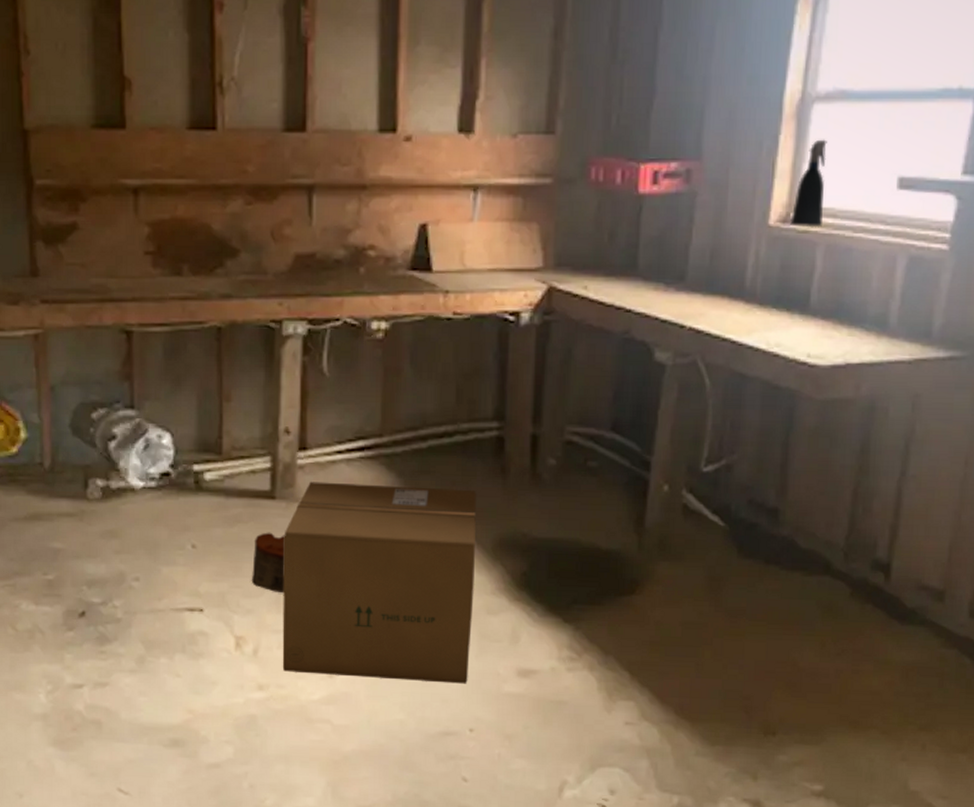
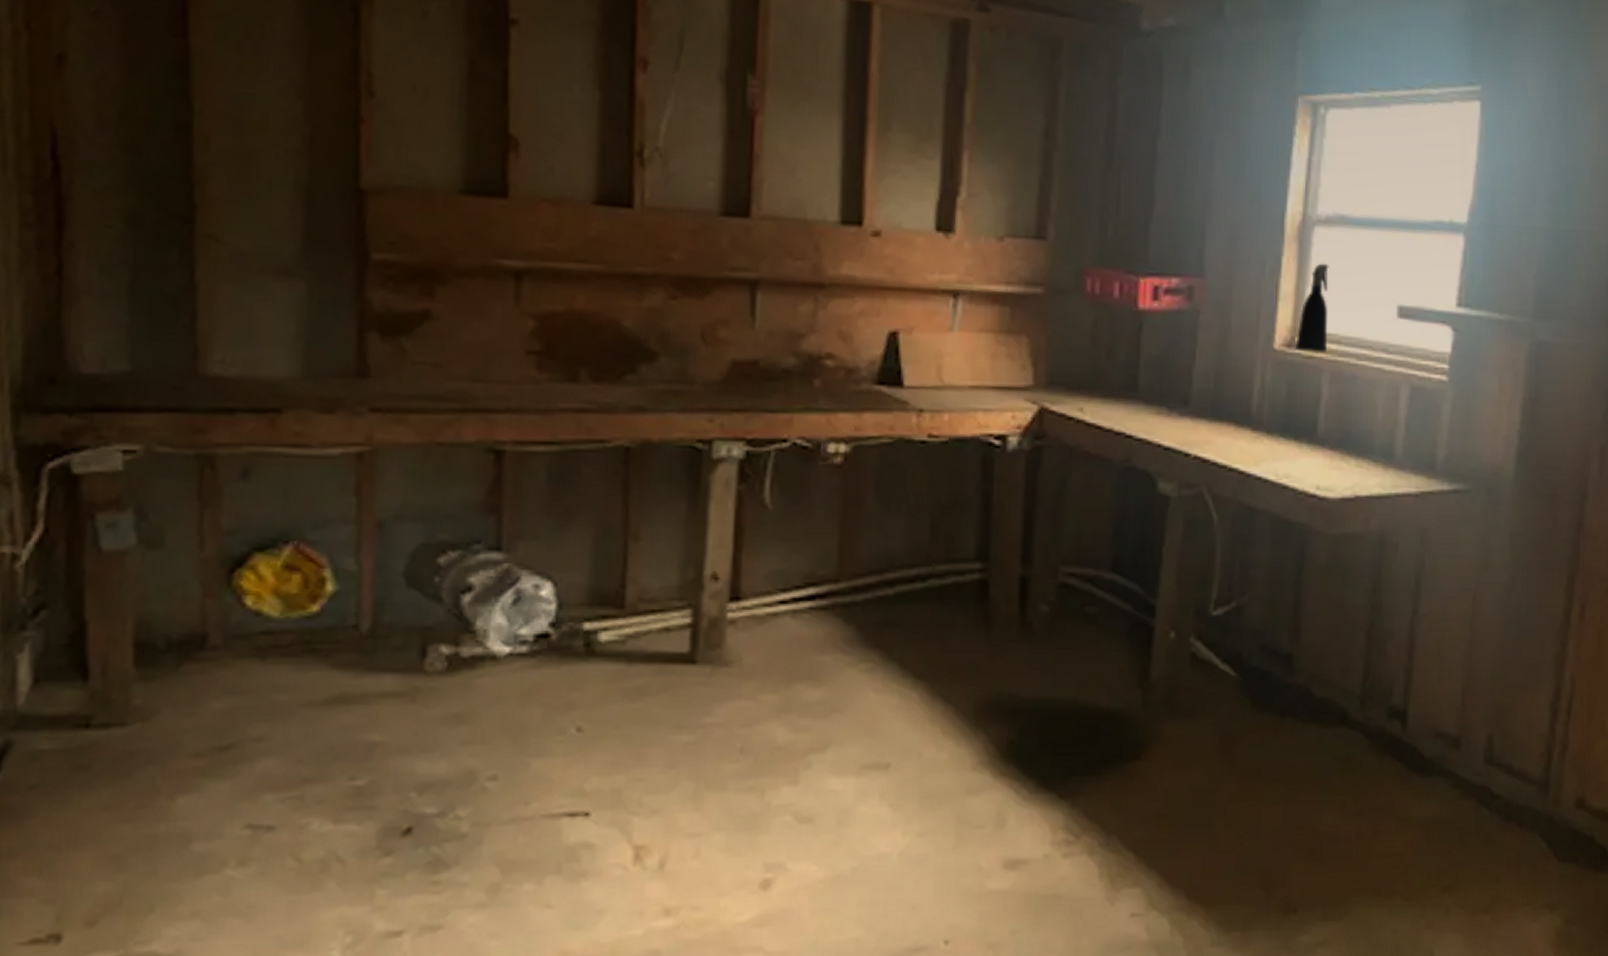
can: present [252,532,285,592] -> none [660,706,708,784]
box: present [282,481,476,684] -> none [698,640,955,888]

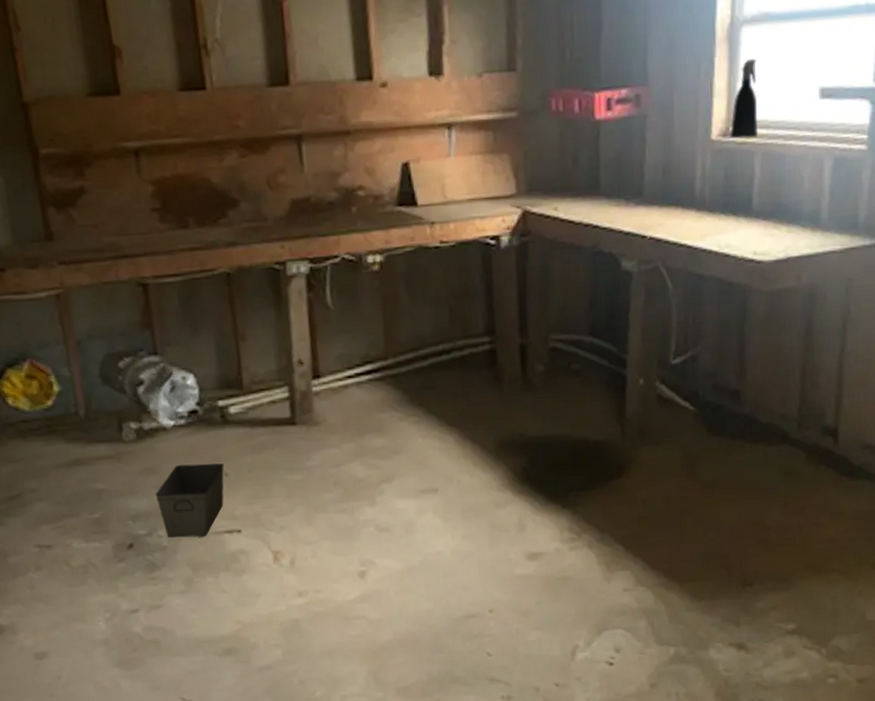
storage bin: none [462,711,579,821] -> present [155,463,225,538]

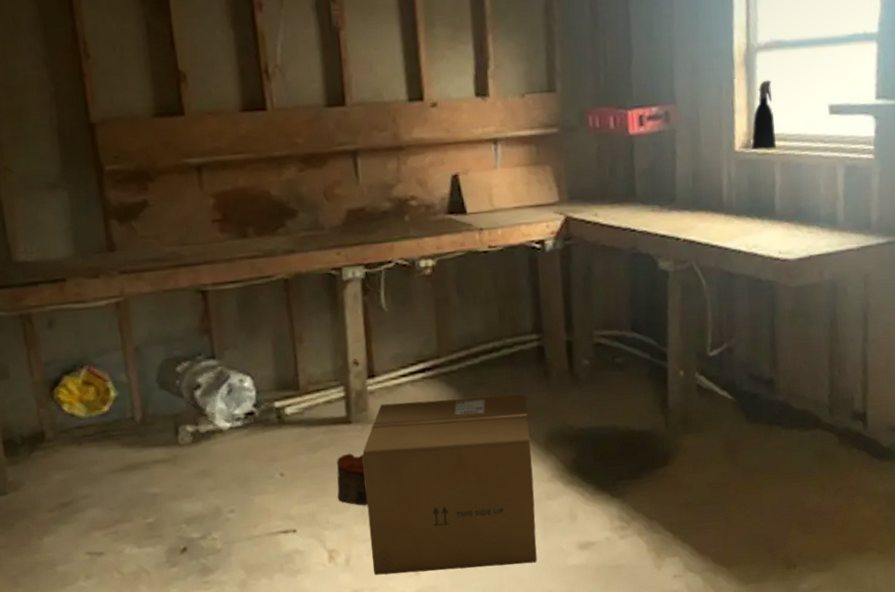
storage bin: present [155,463,225,538] -> none [210,463,280,540]
can: none [280,455,313,508] -> present [336,453,368,506]
box: none [307,399,484,578] -> present [362,394,537,576]

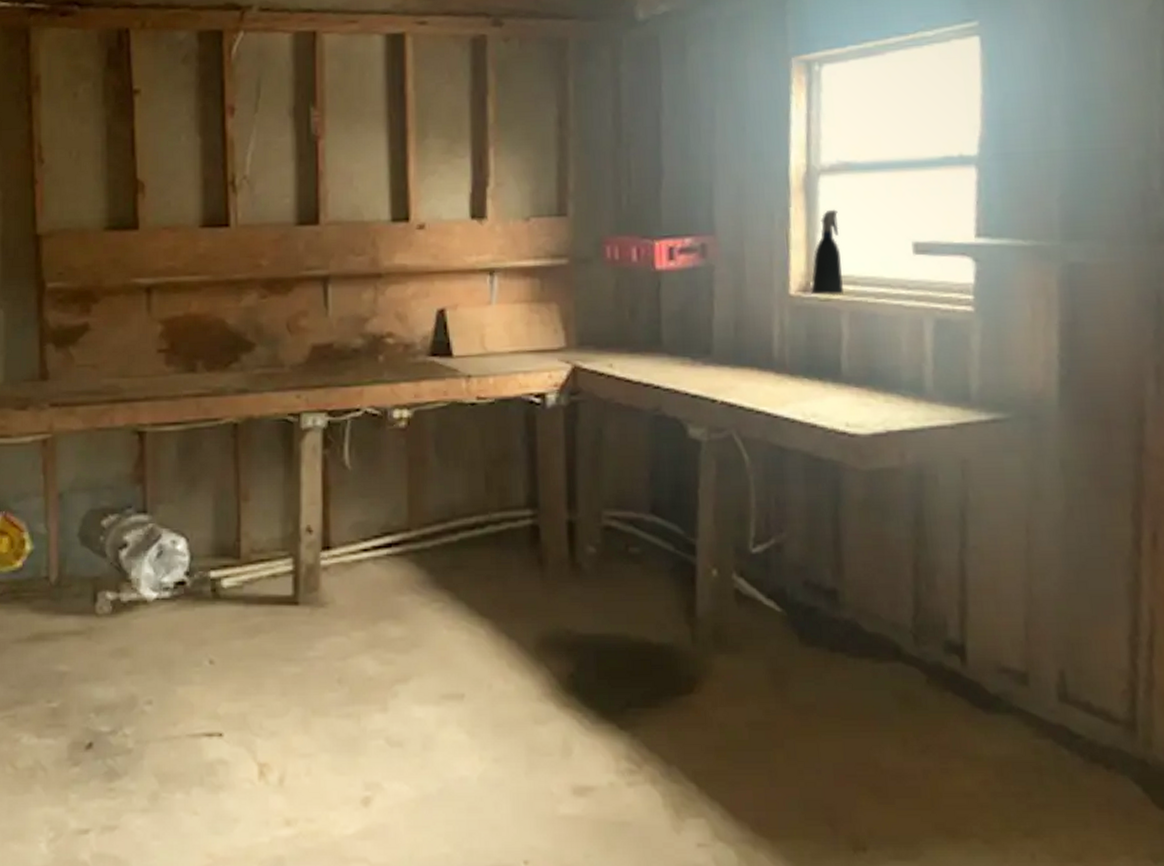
can: present [336,453,368,506] -> none [275,642,311,710]
box: present [362,394,537,576] -> none [309,583,519,807]

